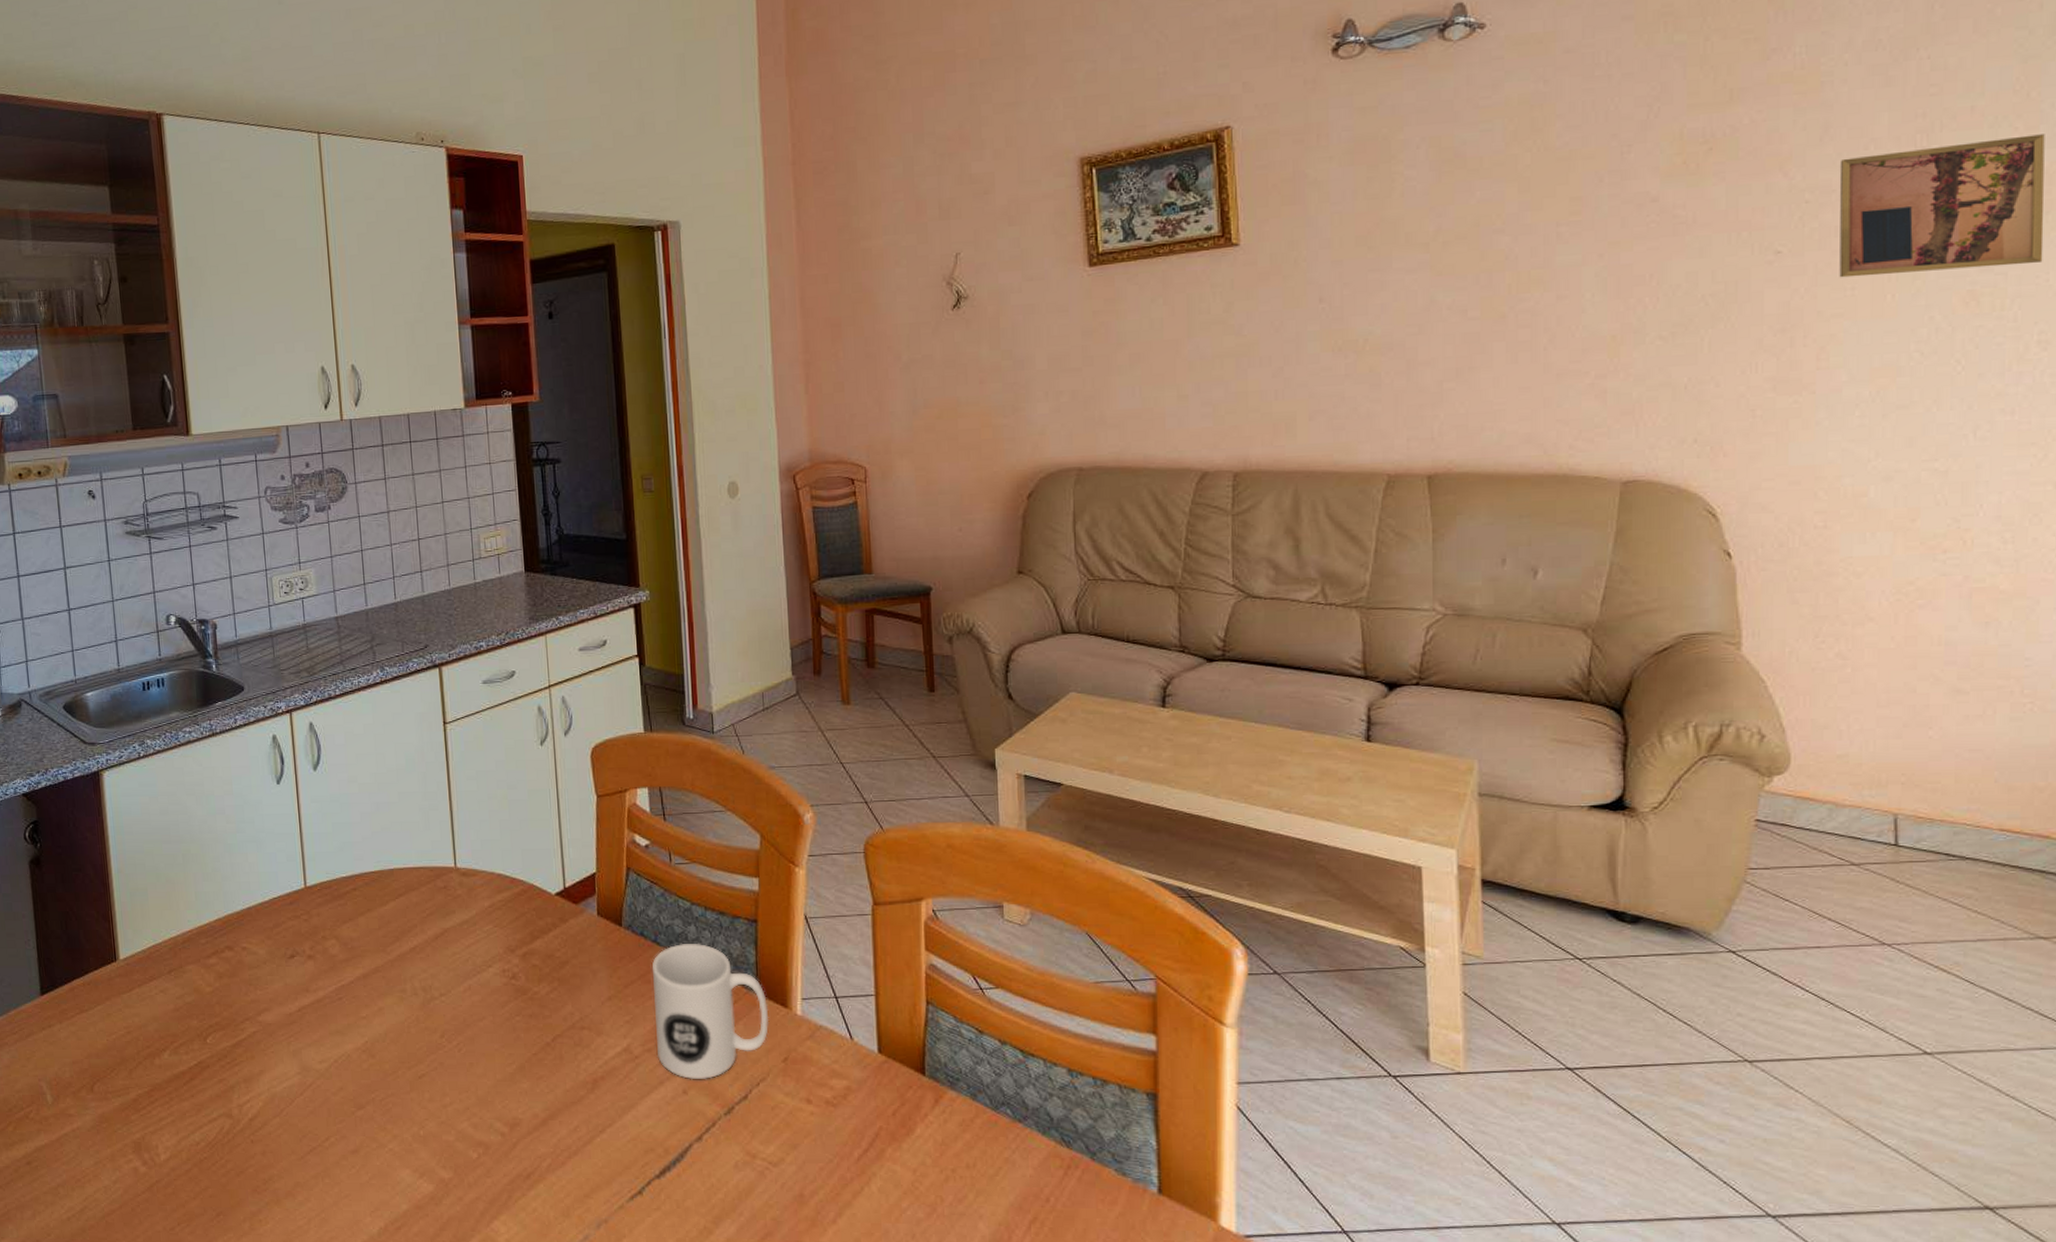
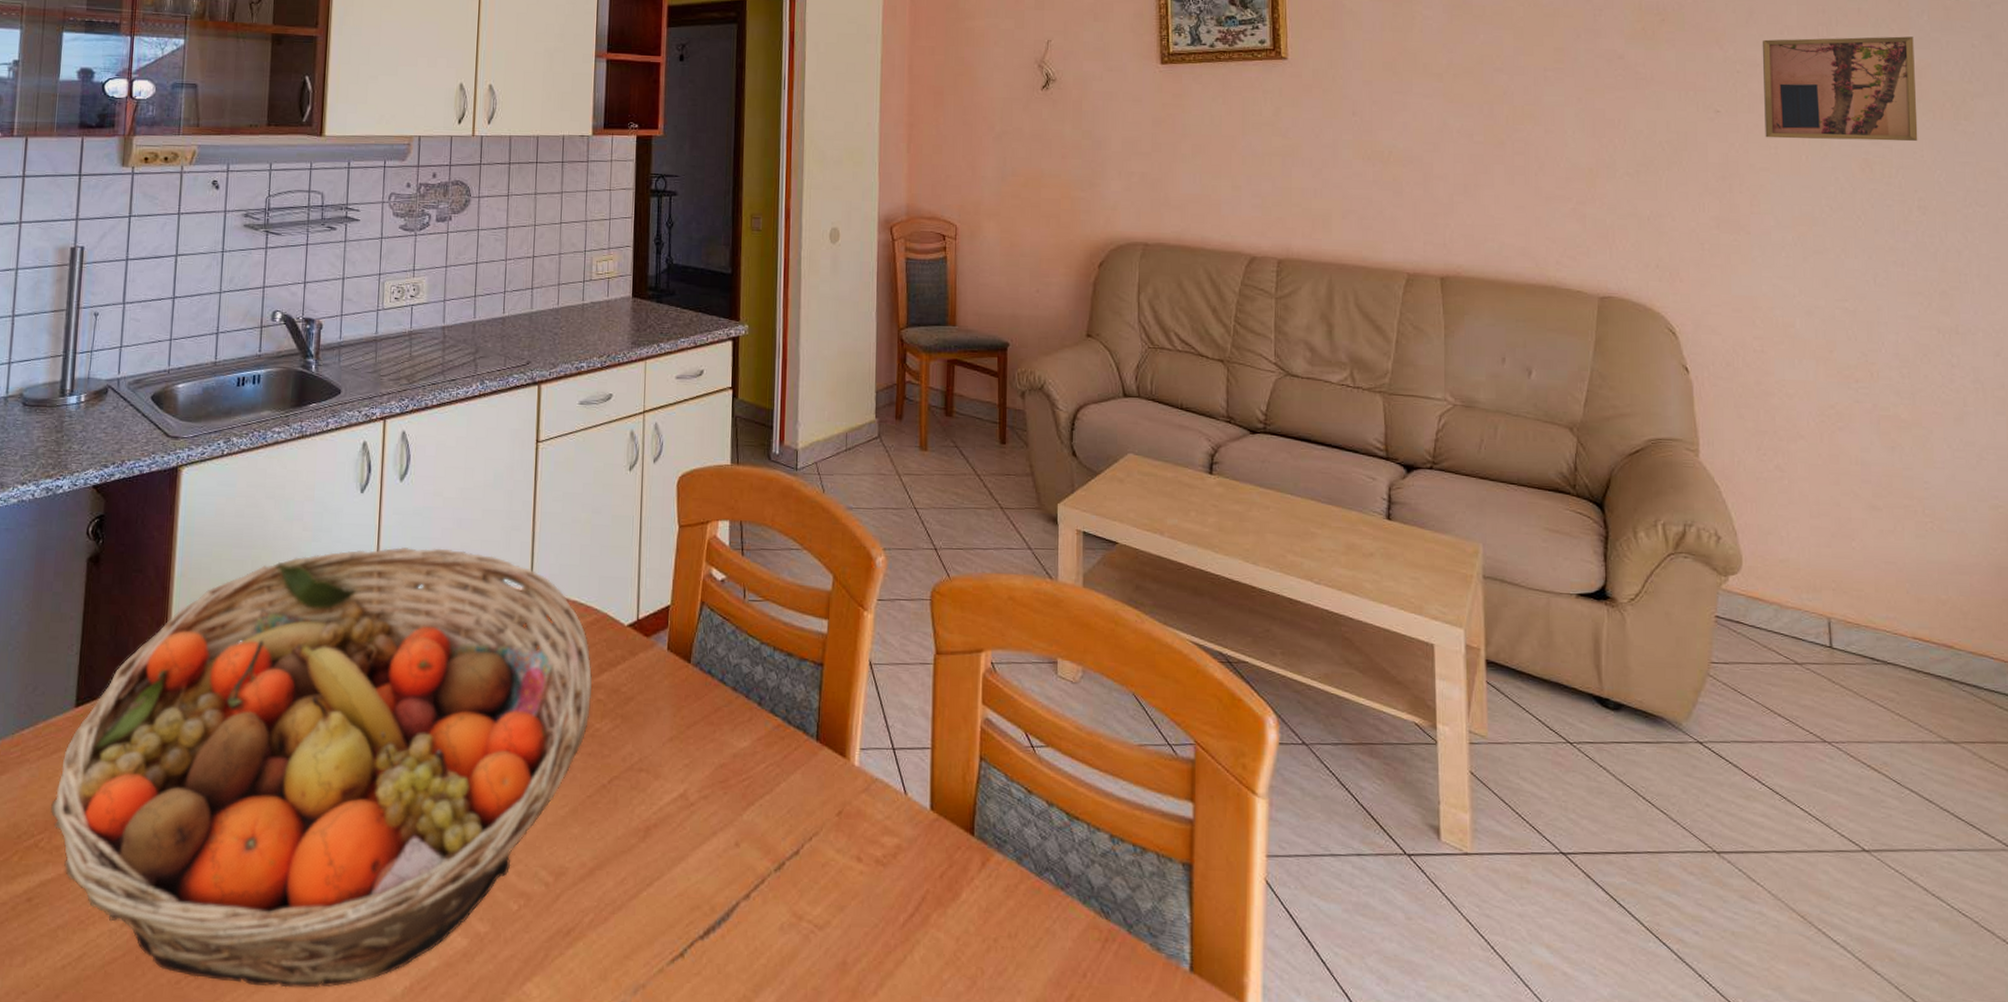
fruit basket: none [34,832,527,1231] -> present [51,547,592,988]
mug: present [651,944,769,1080] -> none [712,685,827,832]

